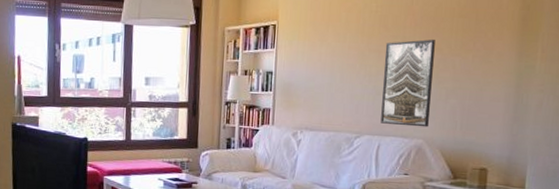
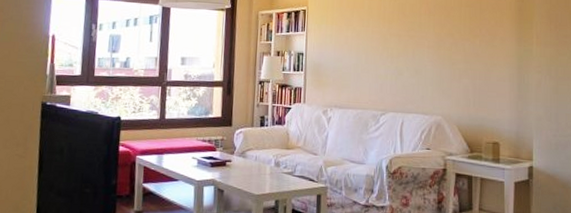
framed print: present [380,39,435,128] -> none [403,25,447,105]

